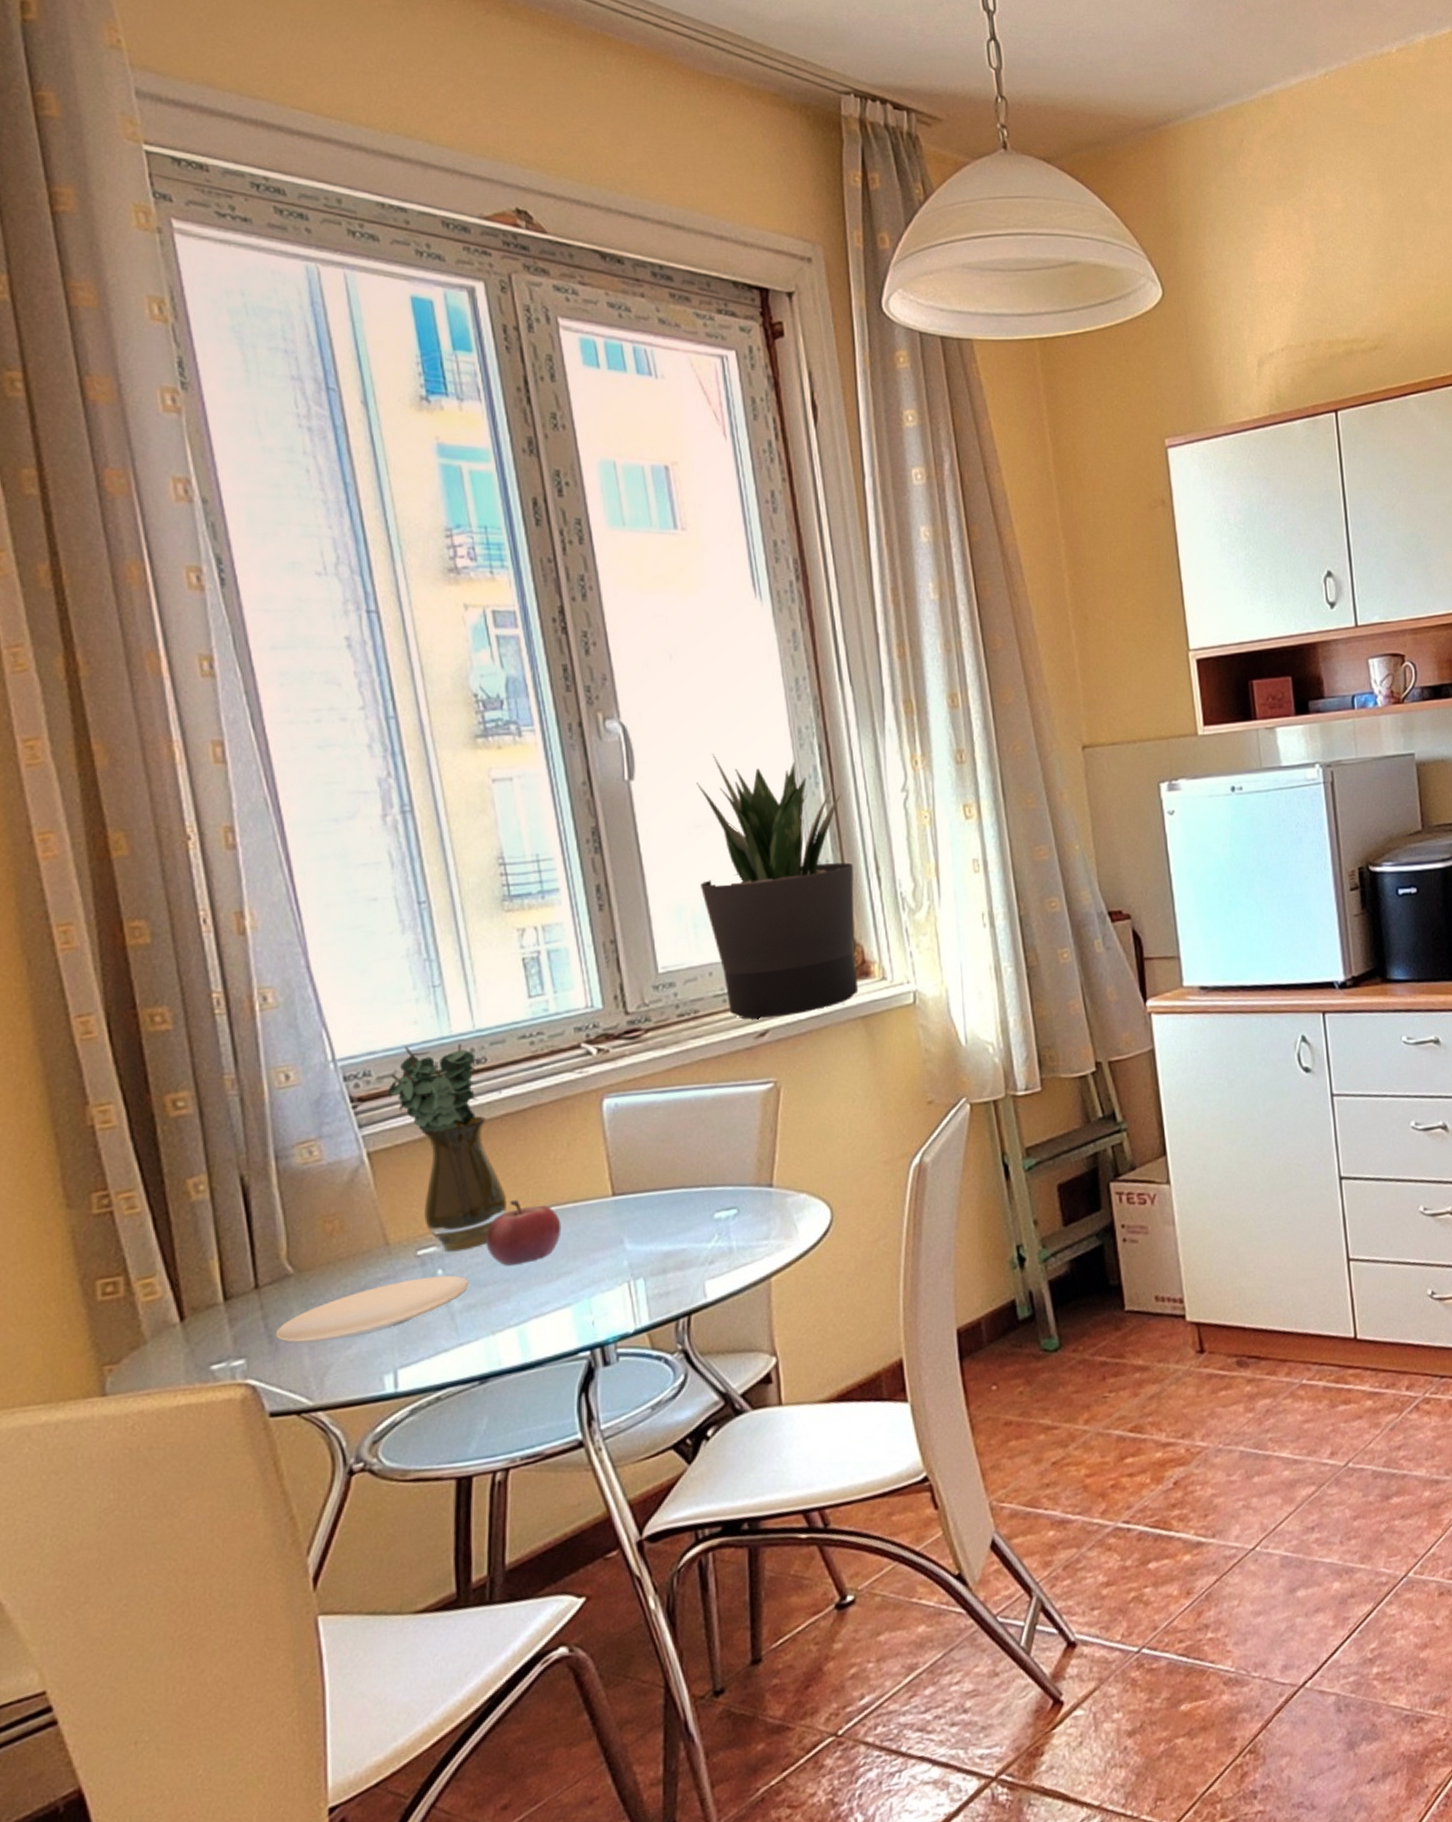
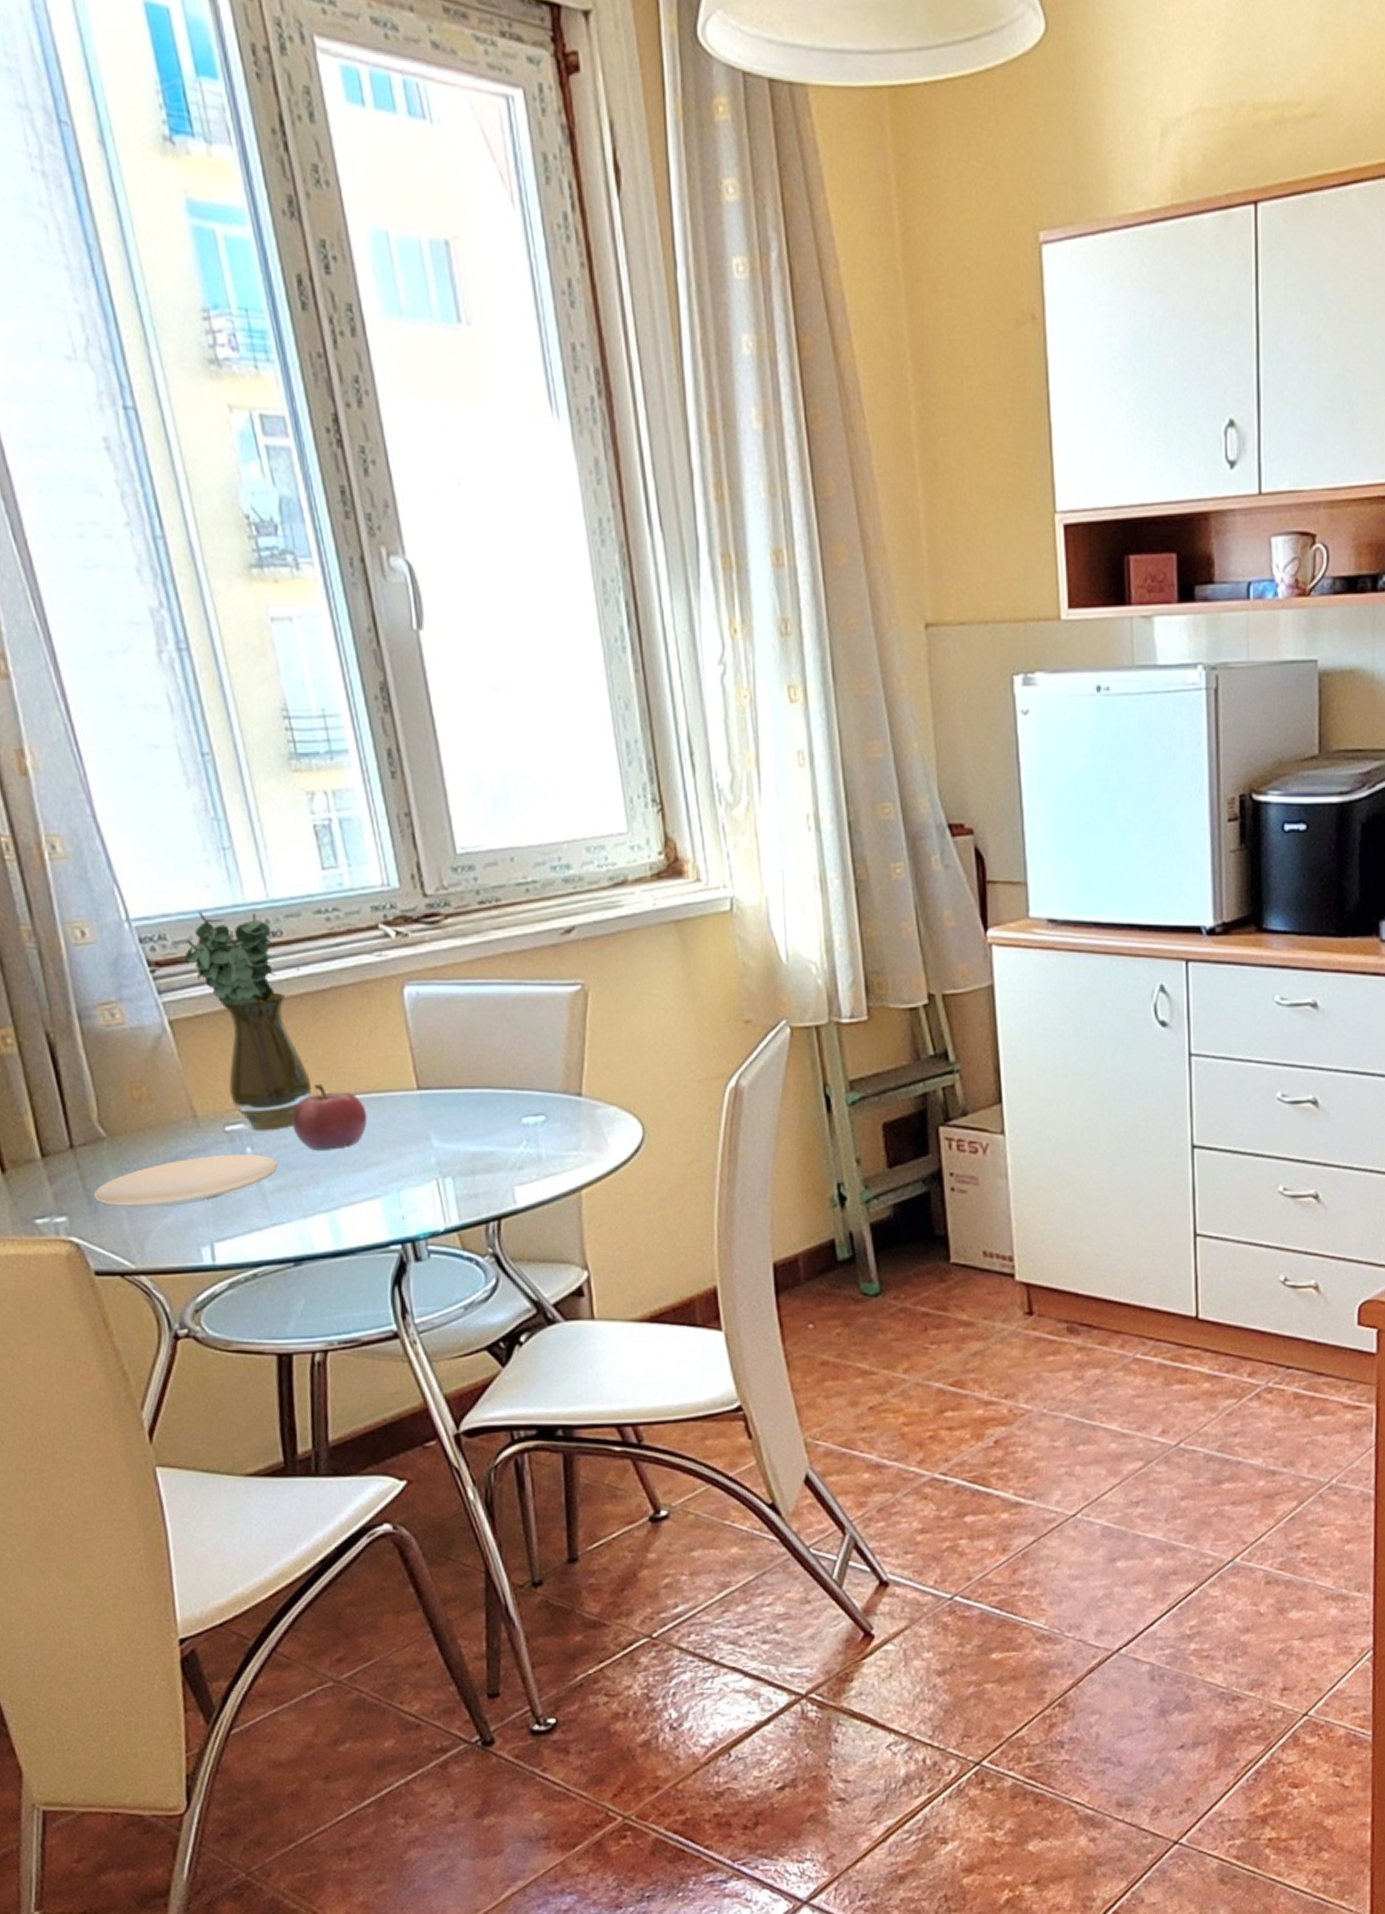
planter: present [697,754,859,1019] -> none [492,605,671,914]

